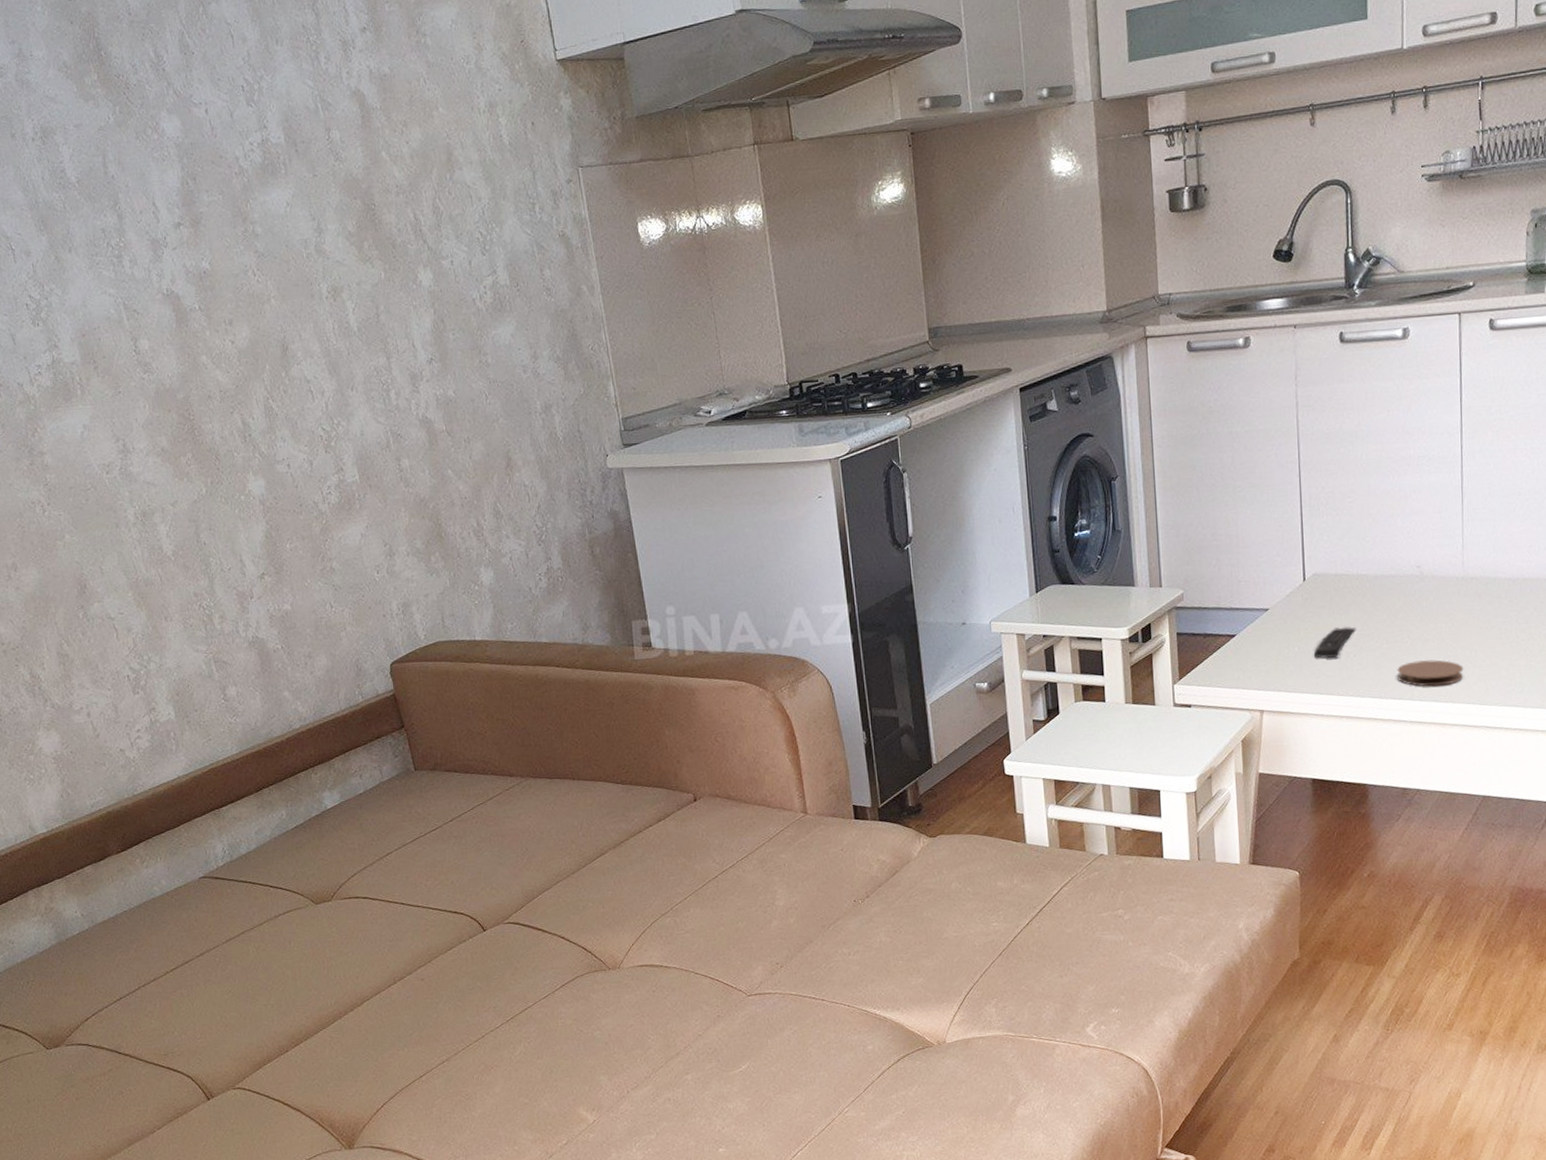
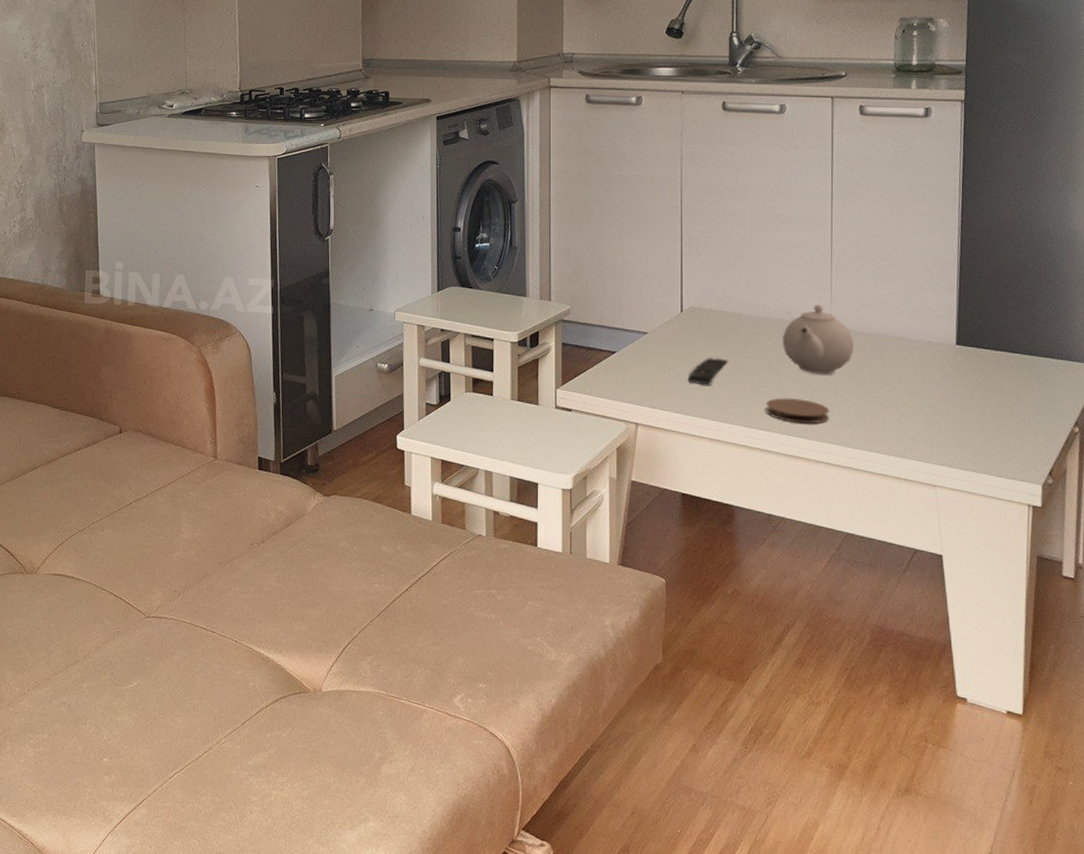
teapot: none [1412,552,1488,631] -> present [782,304,854,375]

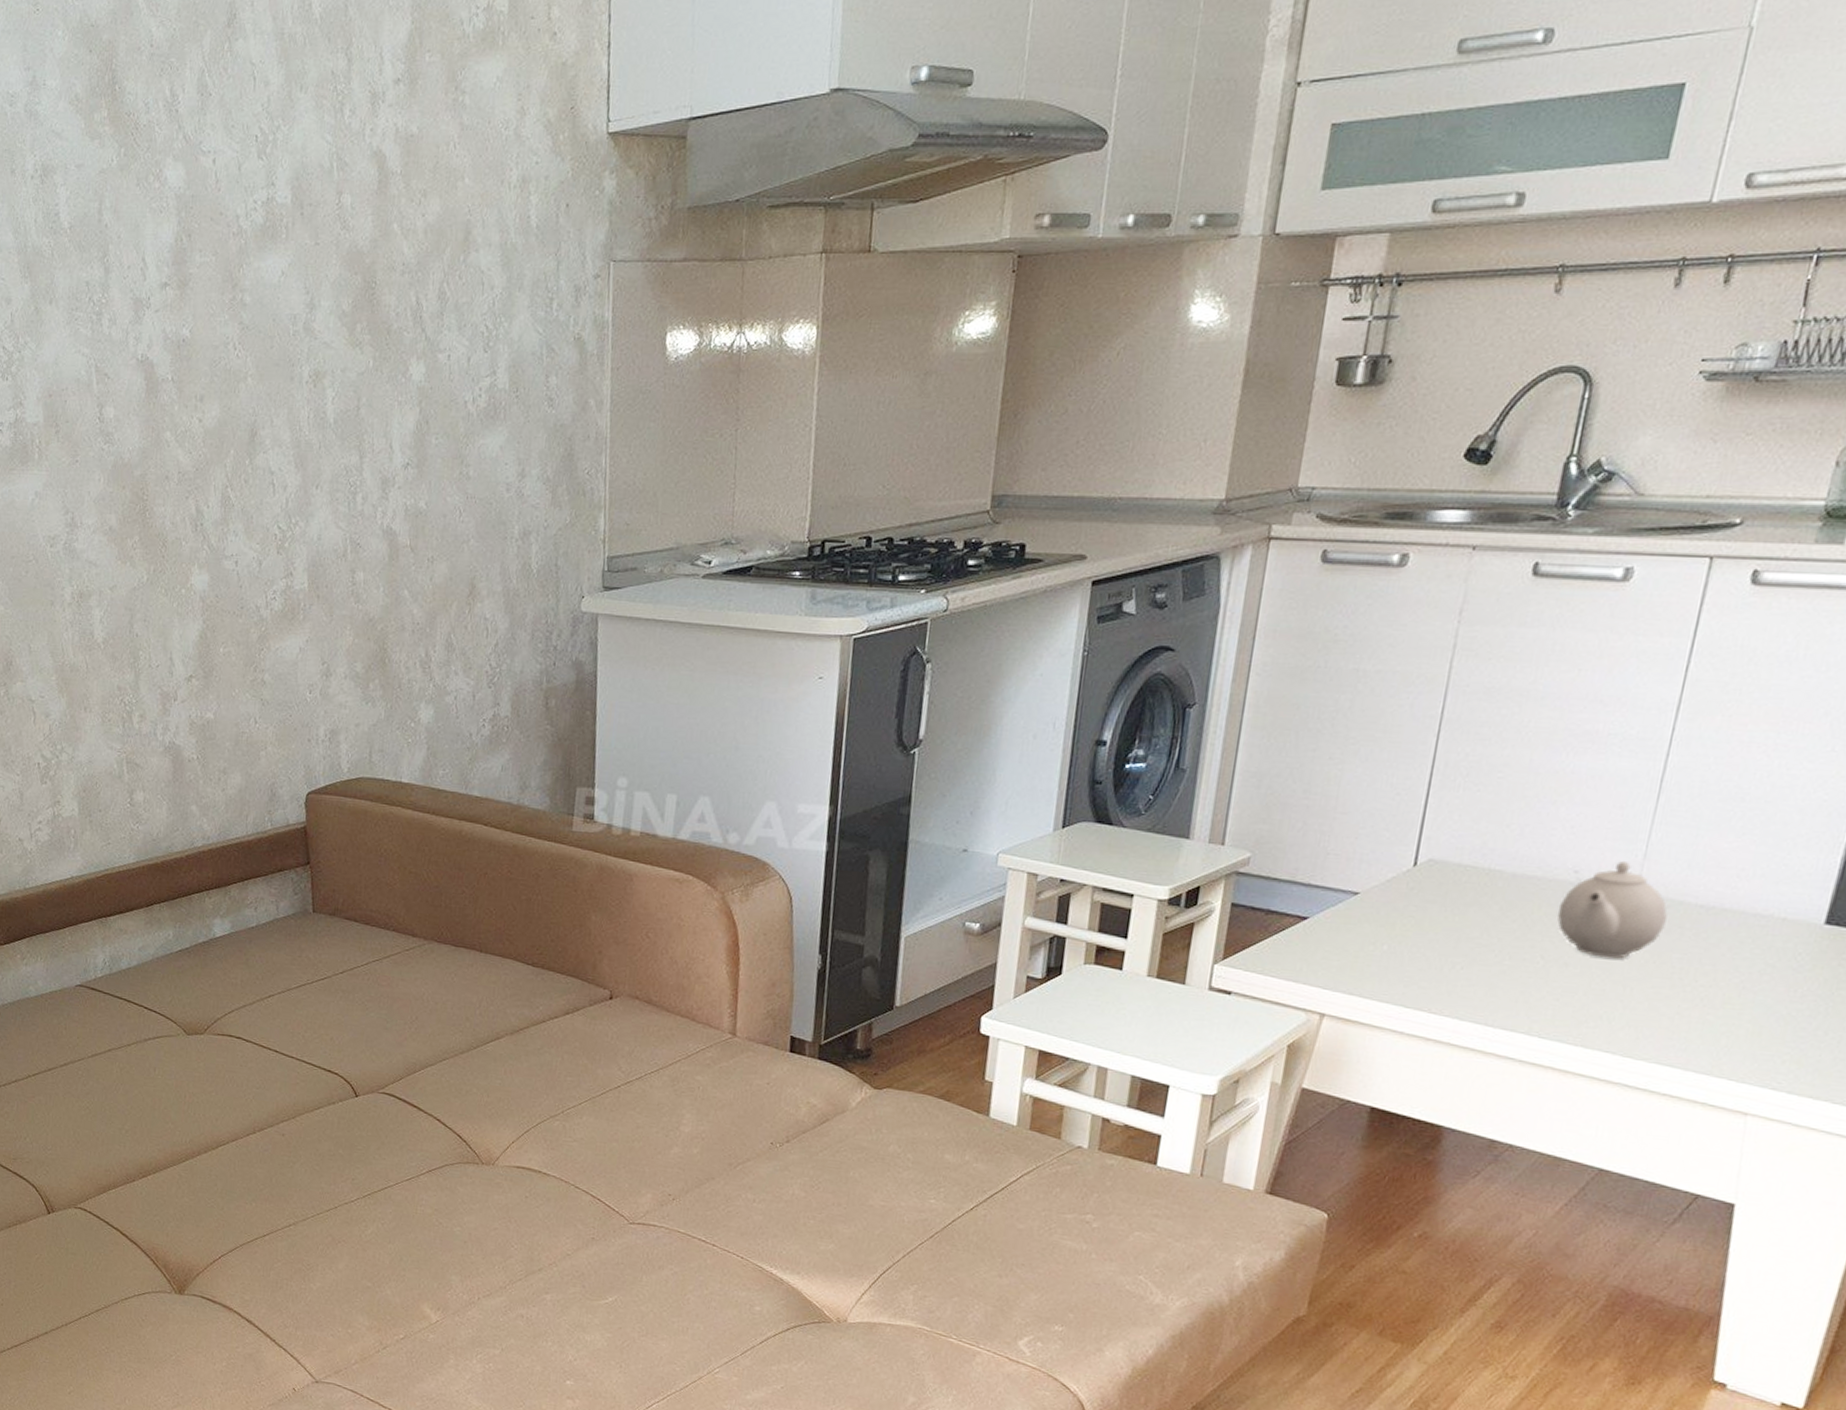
remote control: present [687,358,729,385] -> none [1406,930,1473,967]
coaster: present [766,397,830,424] -> none [1514,987,1610,1025]

